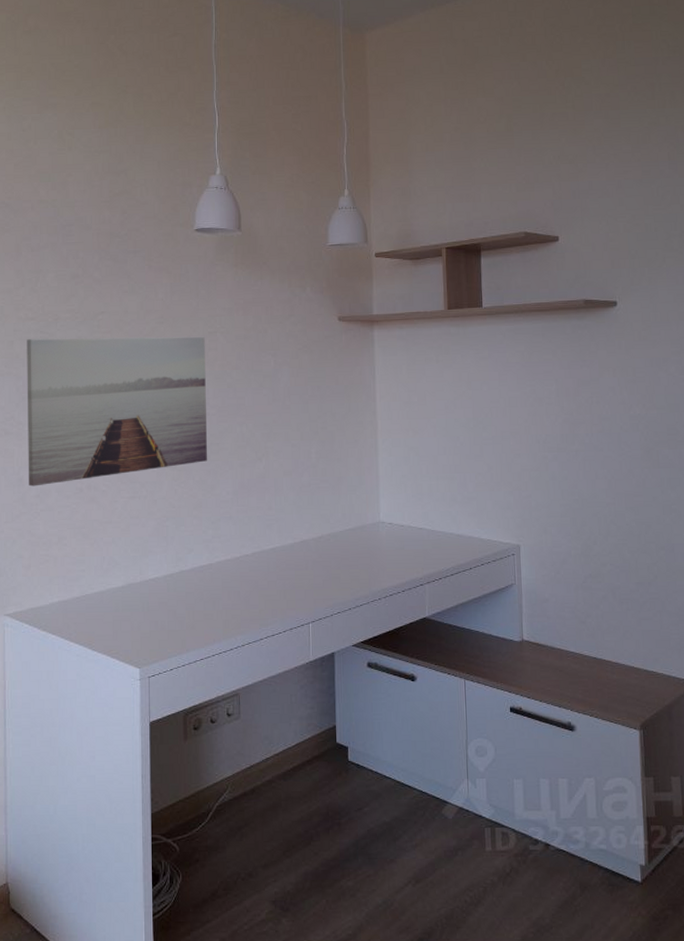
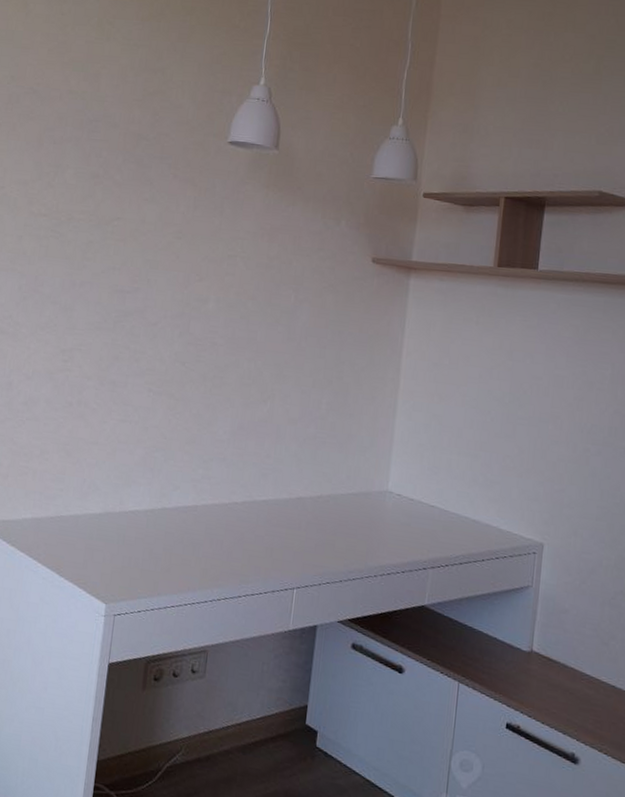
wall art: present [27,336,208,487] -> none [18,236,223,395]

